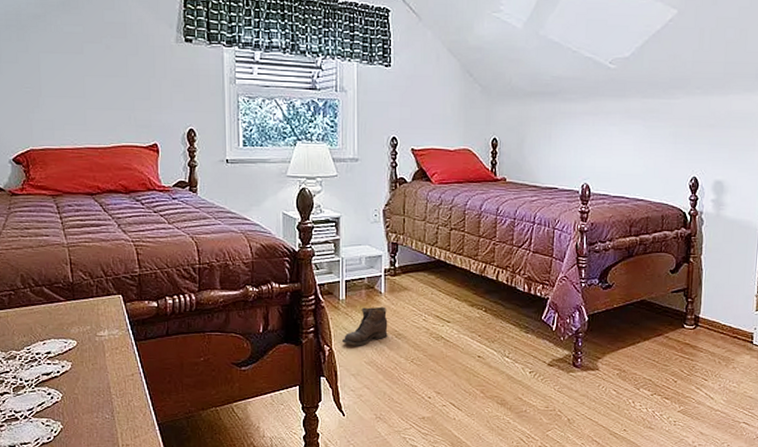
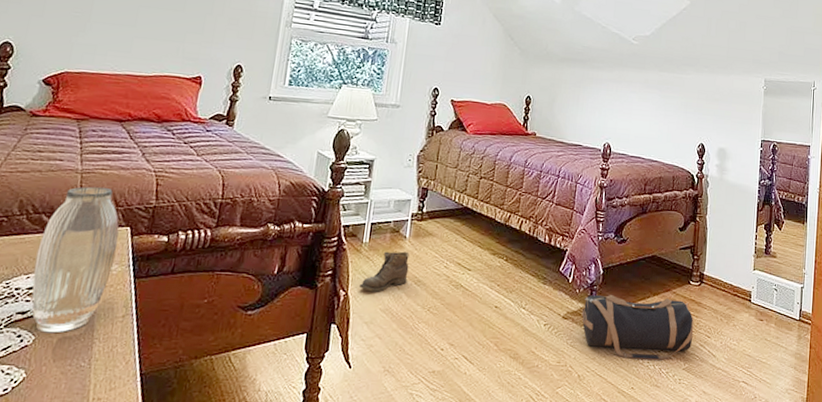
vase: none [46,258,115,391] -> present [31,186,120,333]
duffel bag: none [567,340,689,403] -> present [581,294,694,360]

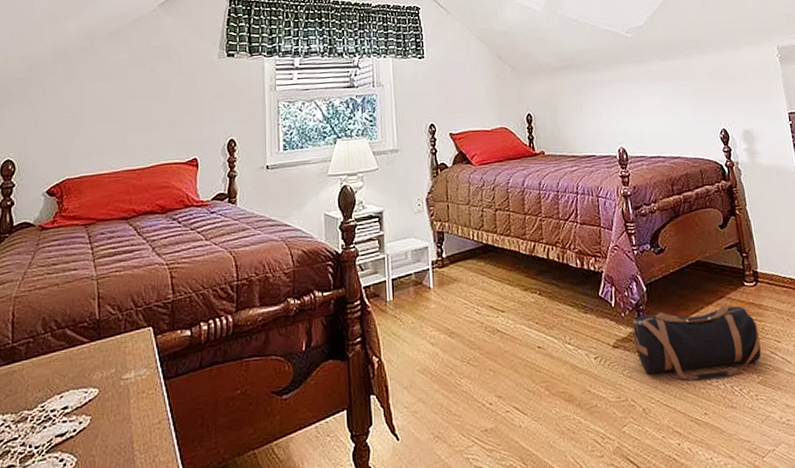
vase: present [31,186,120,333] -> none [65,289,143,453]
boot: present [358,251,410,292] -> none [391,303,440,354]

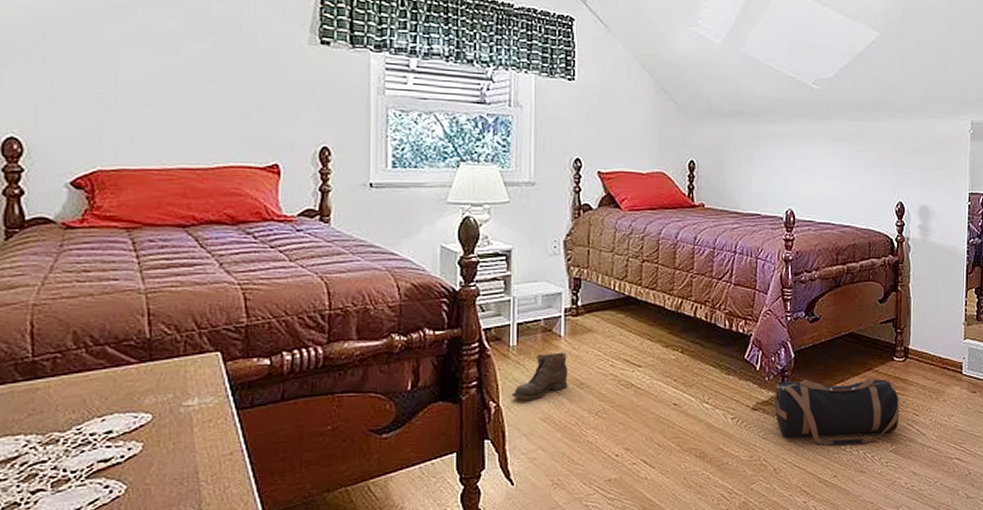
boot: none [391,303,440,354] -> present [511,352,568,400]

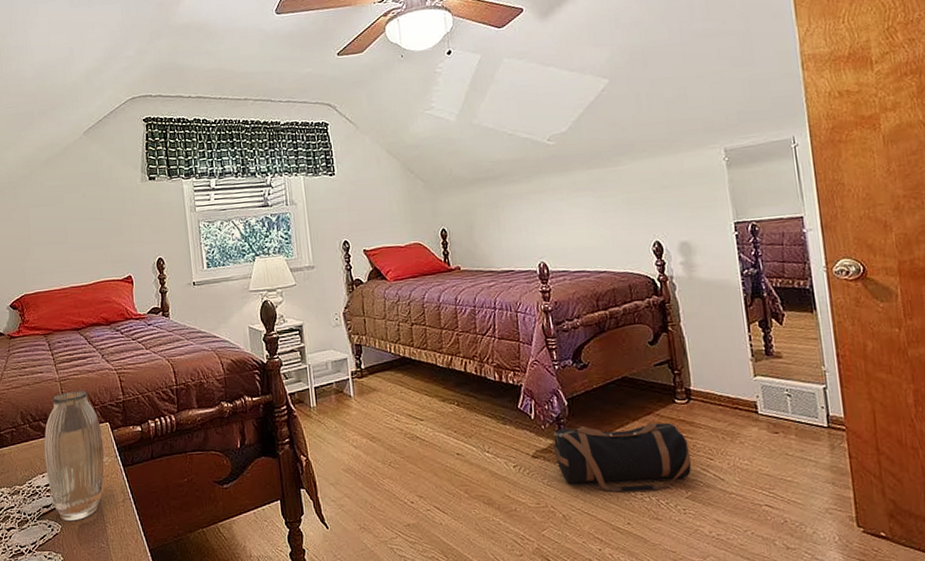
vase: none [108,307,209,480] -> present [44,390,104,522]
boot: present [511,352,568,400] -> none [317,410,362,454]

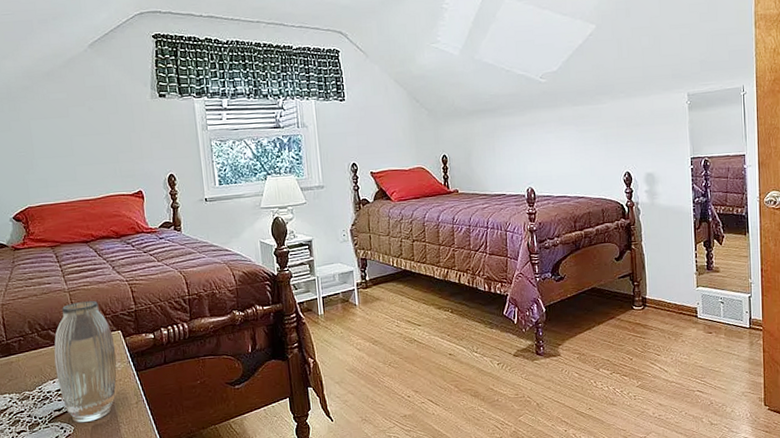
duffel bag: present [552,422,692,492] -> none [531,325,643,384]

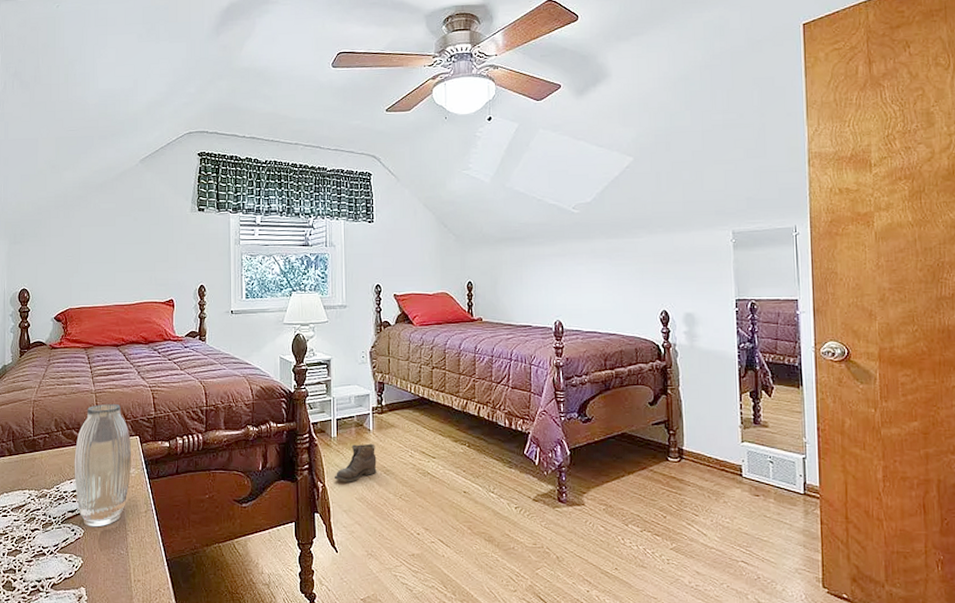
boot: none [324,317,366,356] -> present [333,443,377,483]

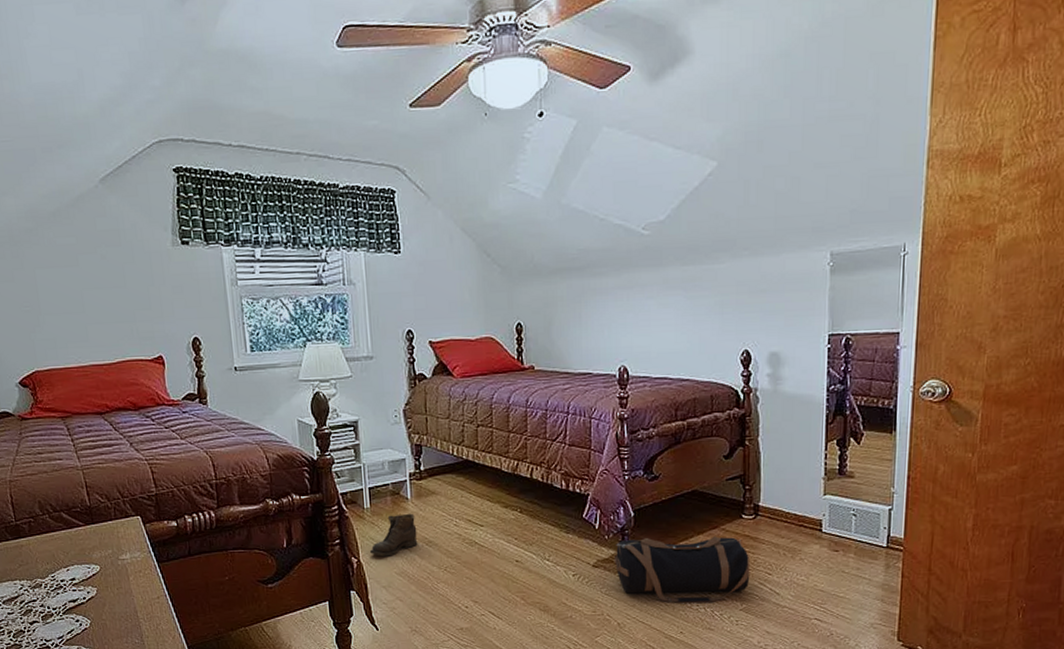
vase: present [74,403,132,527] -> none [67,480,136,617]
duffel bag: none [552,474,678,540] -> present [613,536,751,603]

